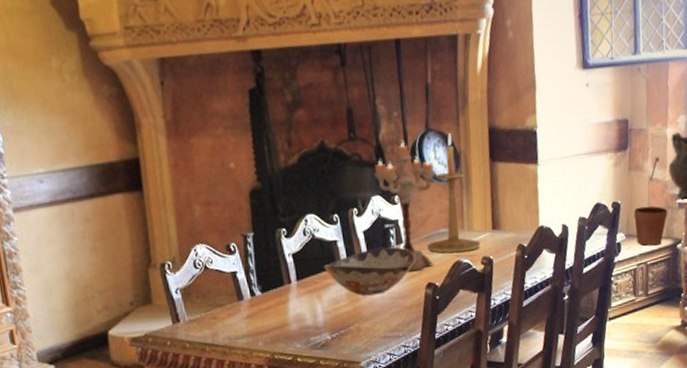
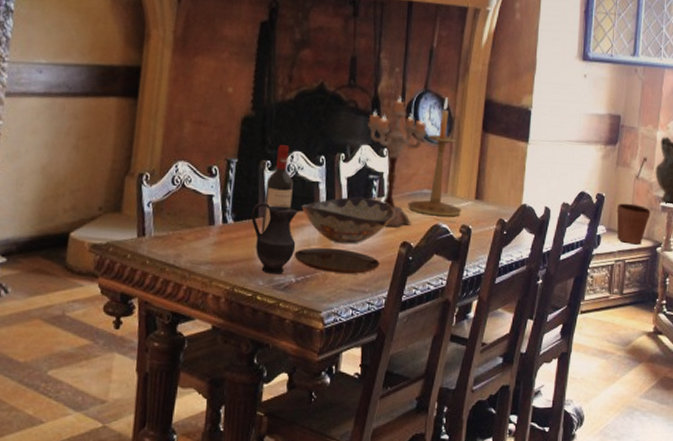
pitcher: none [276,269,326,336] -> present [251,202,298,274]
wine bottle: none [285,210,314,300] -> present [261,145,293,234]
plate: none [325,300,409,325] -> present [294,247,380,274]

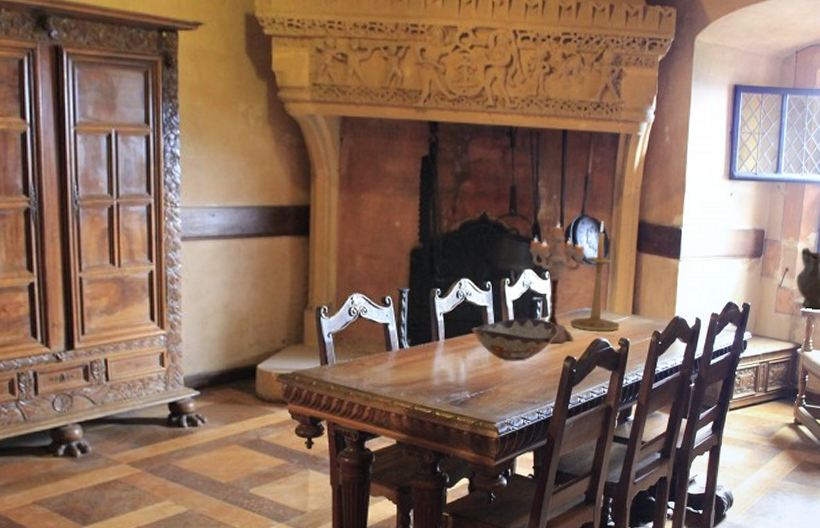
pitcher: present [251,202,298,274] -> none [426,327,469,392]
wine bottle: present [261,145,293,234] -> none [436,274,463,356]
plate: present [294,247,380,274] -> none [467,365,547,388]
flowerpot: present [616,203,651,245] -> none [761,310,792,347]

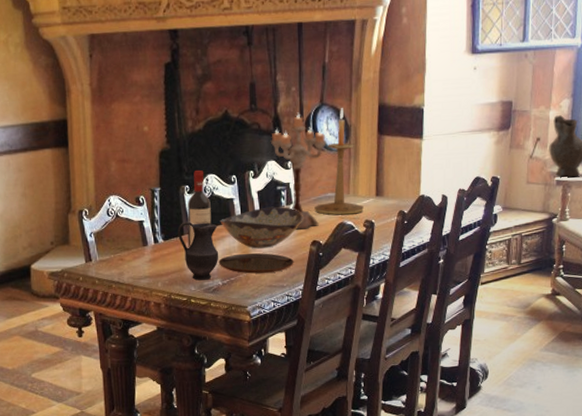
pitcher: none [426,327,469,392] -> present [177,221,219,281]
wine bottle: none [436,274,463,356] -> present [187,170,212,248]
plate: none [467,365,547,388] -> present [218,252,294,274]

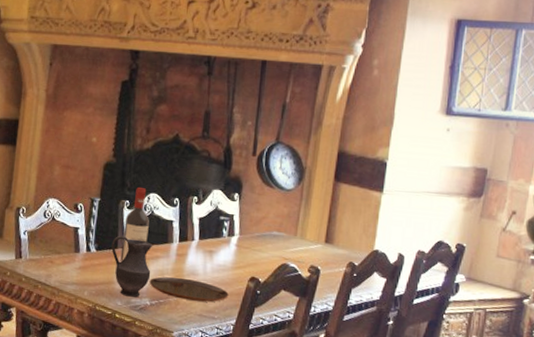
decorative bowl: present [220,206,303,249] -> none [156,234,244,276]
candelabra: present [270,112,326,230] -> none [218,146,278,264]
candlestick: present [314,108,364,215] -> none [257,149,310,258]

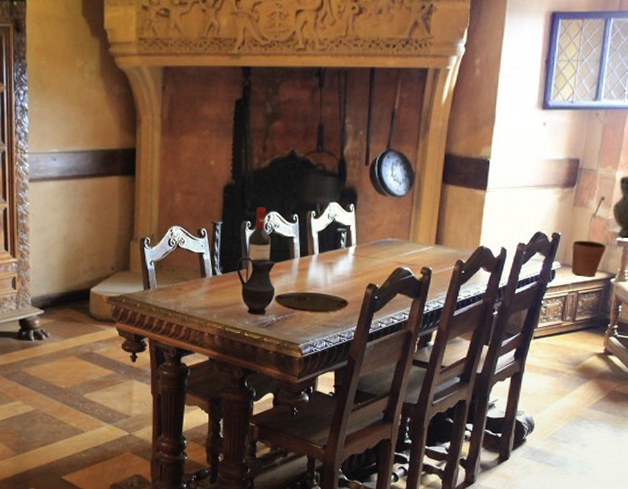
flowerpot: none [478,254,518,296] -> present [571,240,606,277]

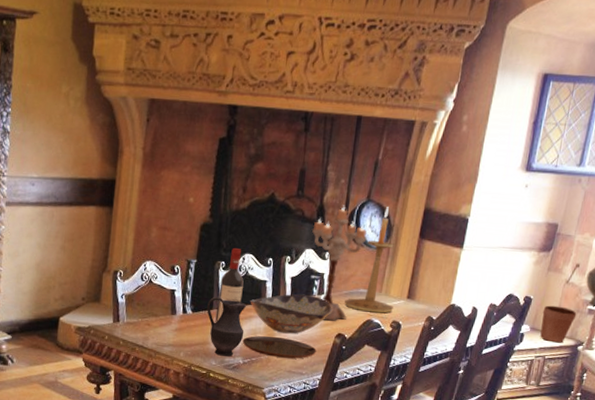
decorative bowl: none [278,247,361,288] -> present [250,293,332,334]
candelabra: none [334,156,390,272] -> present [311,205,367,321]
candlestick: none [373,155,422,261] -> present [344,207,394,314]

